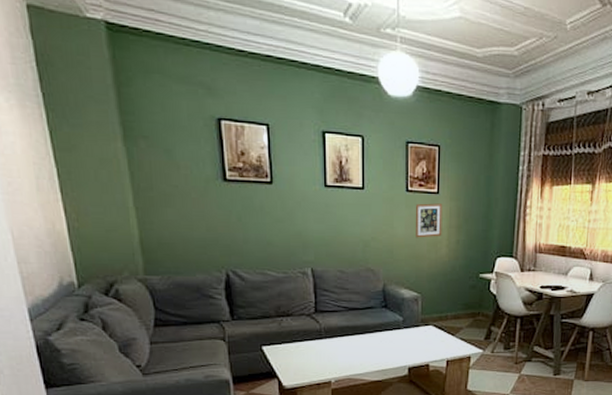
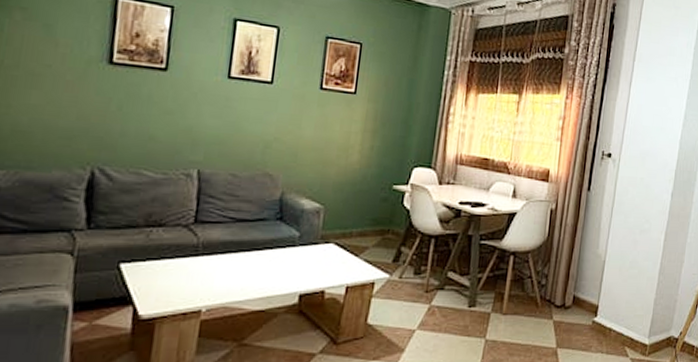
picture frame: present [415,203,443,238] -> none [325,103,359,142]

